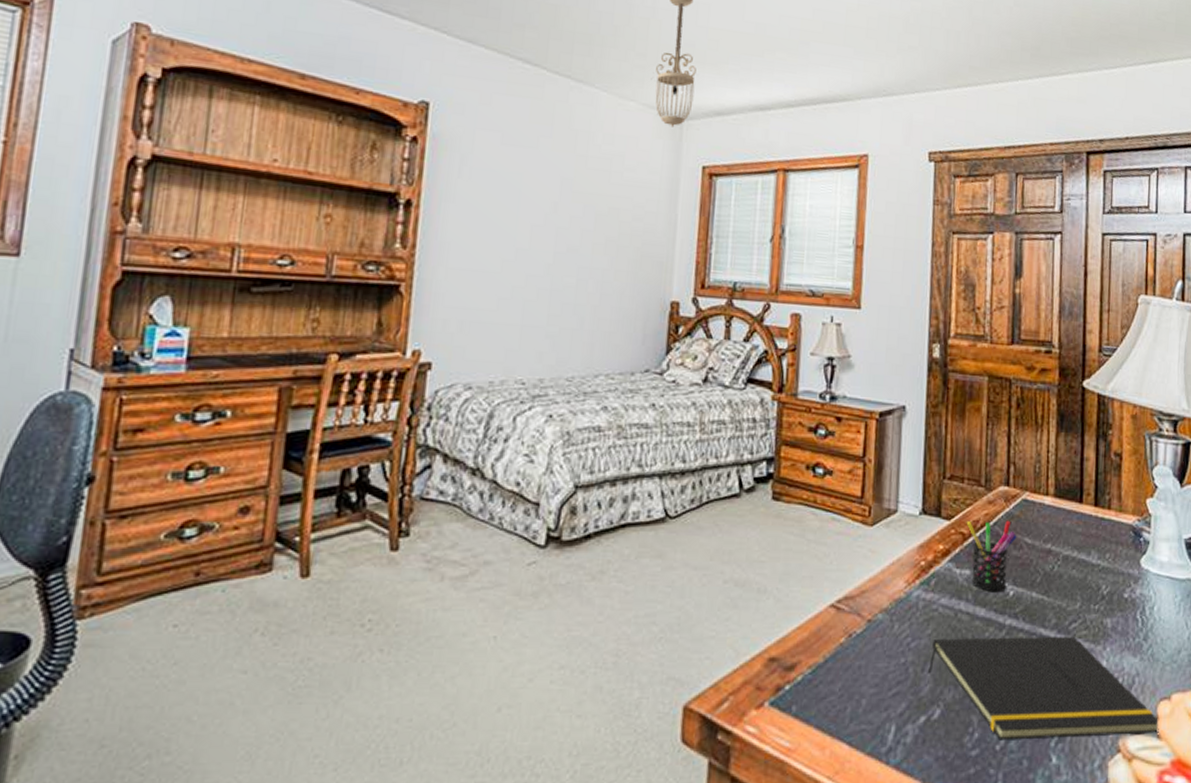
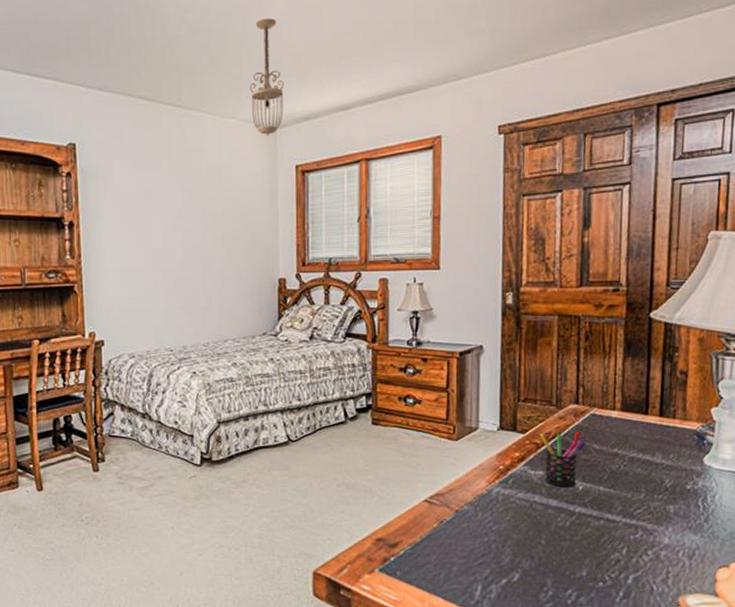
notepad: present [928,636,1160,741] -> none [508,519,718,597]

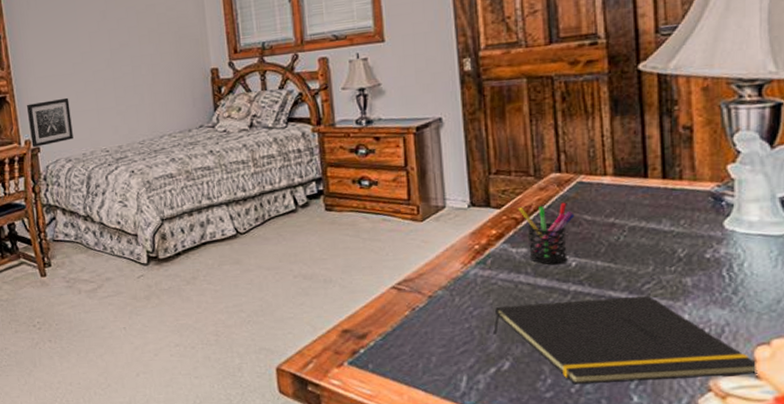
wall art: none [95,293,139,341] -> present [27,97,74,148]
notepad: none [508,519,718,597] -> present [493,295,758,385]

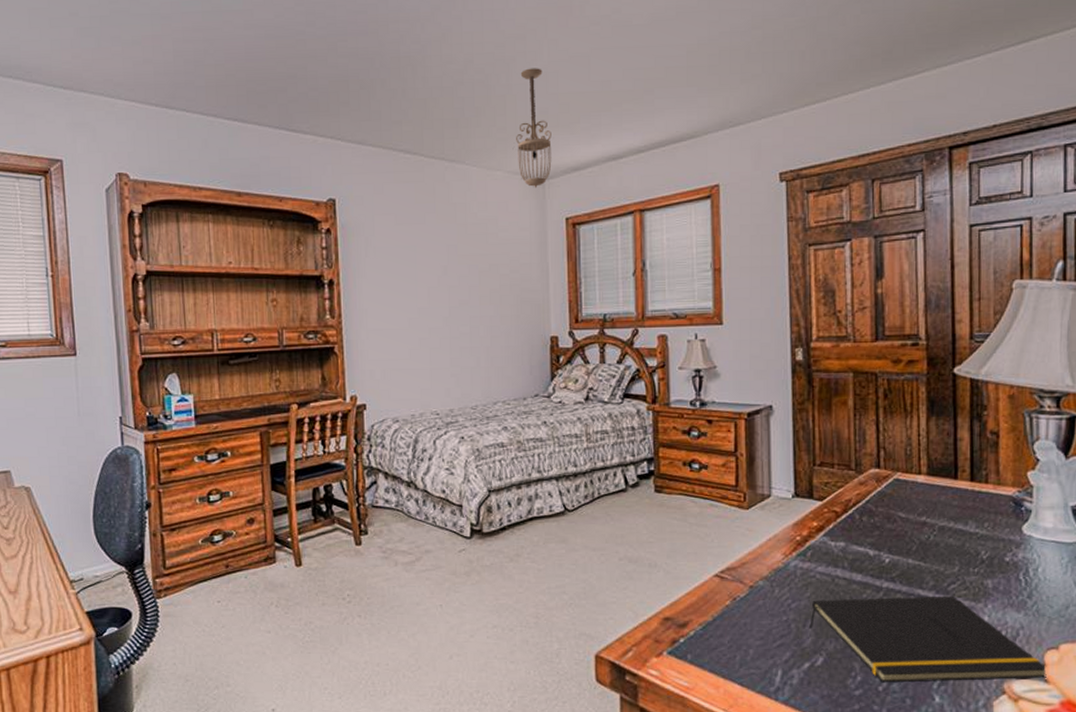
wall art: present [27,97,74,148] -> none [356,353,403,405]
pen holder: present [518,202,575,265] -> none [838,498,890,561]

